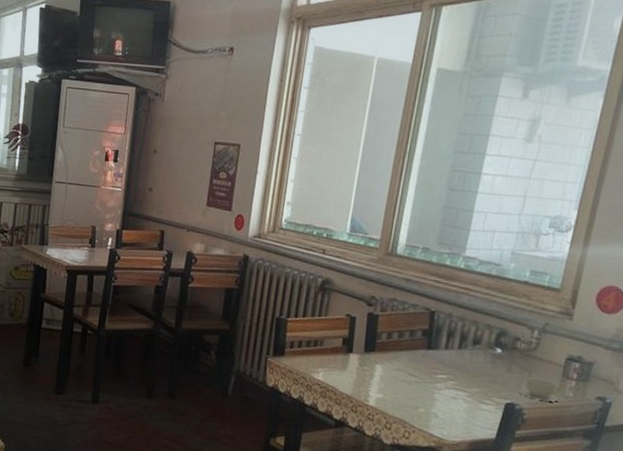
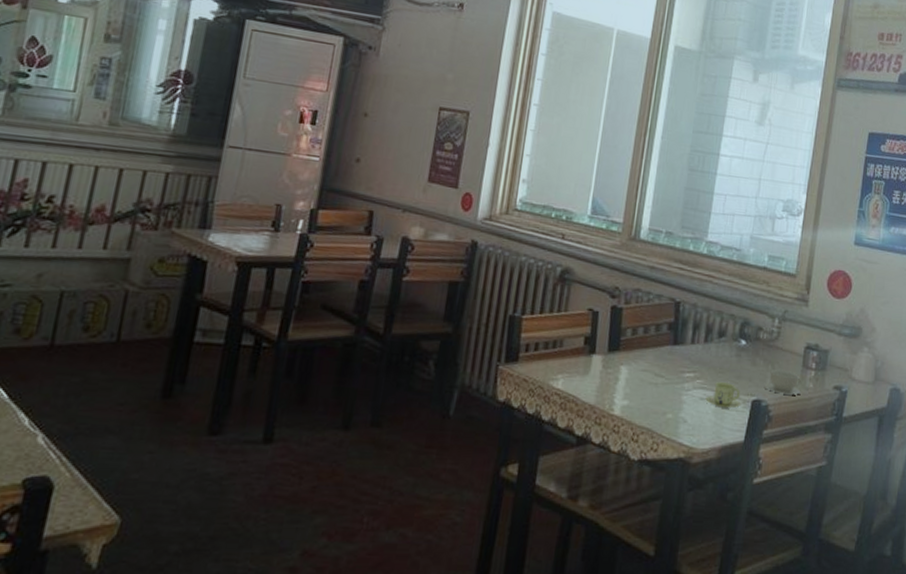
cup and saucer: none [457,384,494,409] -> present [705,382,742,409]

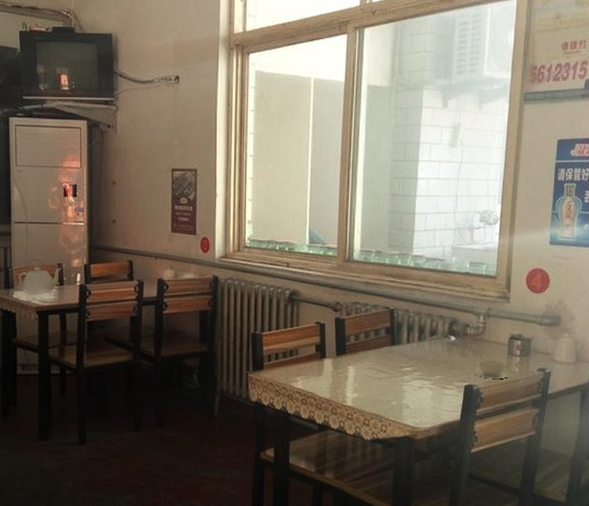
teapot: none [216,205,281,241] -> present [17,267,62,294]
cup and saucer: present [705,382,742,409] -> none [423,373,456,394]

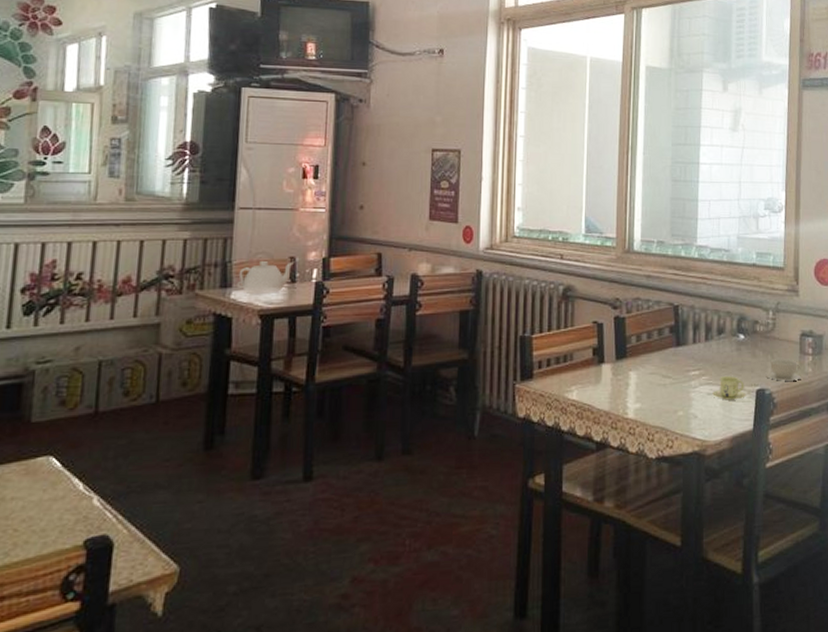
cup and saucer: none [423,373,456,394] -> present [712,376,747,400]

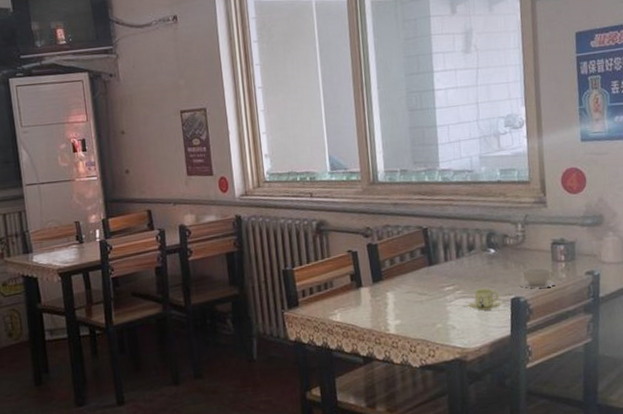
teapot: present [236,261,295,294] -> none [35,225,80,257]

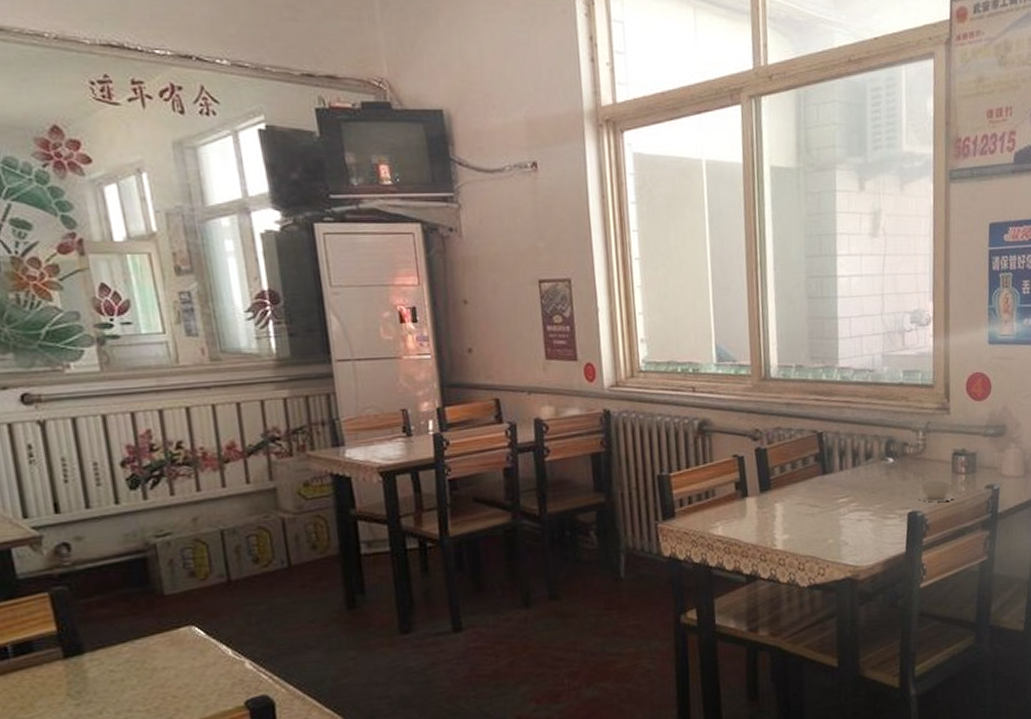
cup and saucer: present [468,288,502,311] -> none [862,501,898,526]

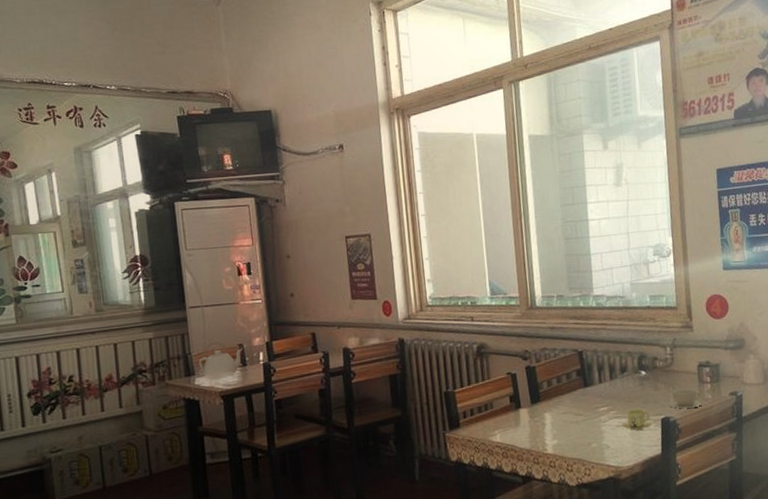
teapot: none [349,414,408,451] -> present [198,348,243,379]
cup and saucer: none [862,501,898,526] -> present [621,408,653,430]

